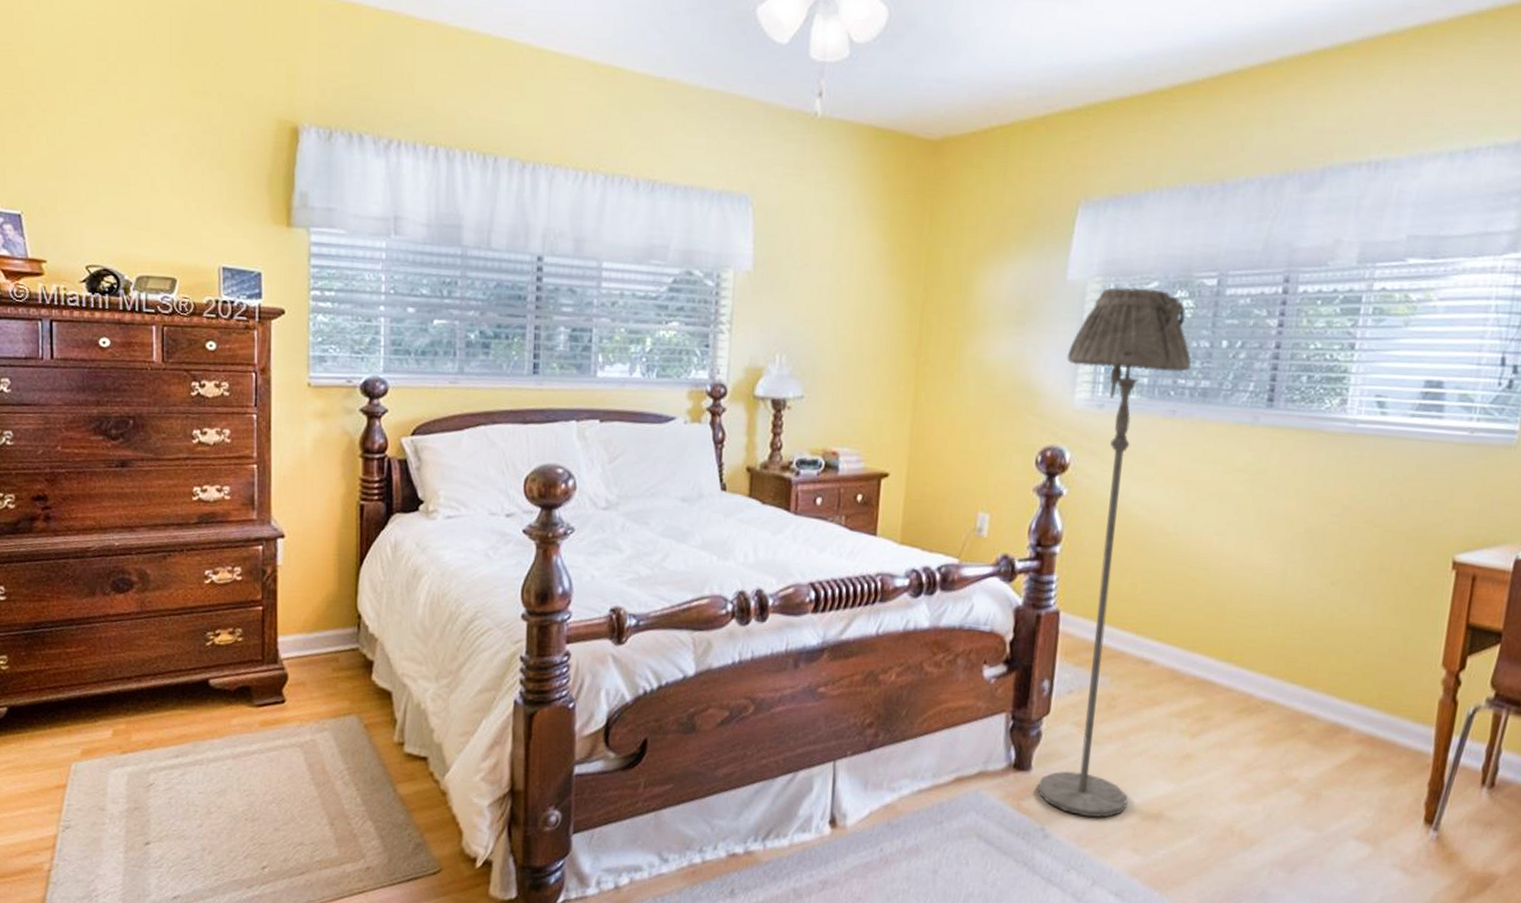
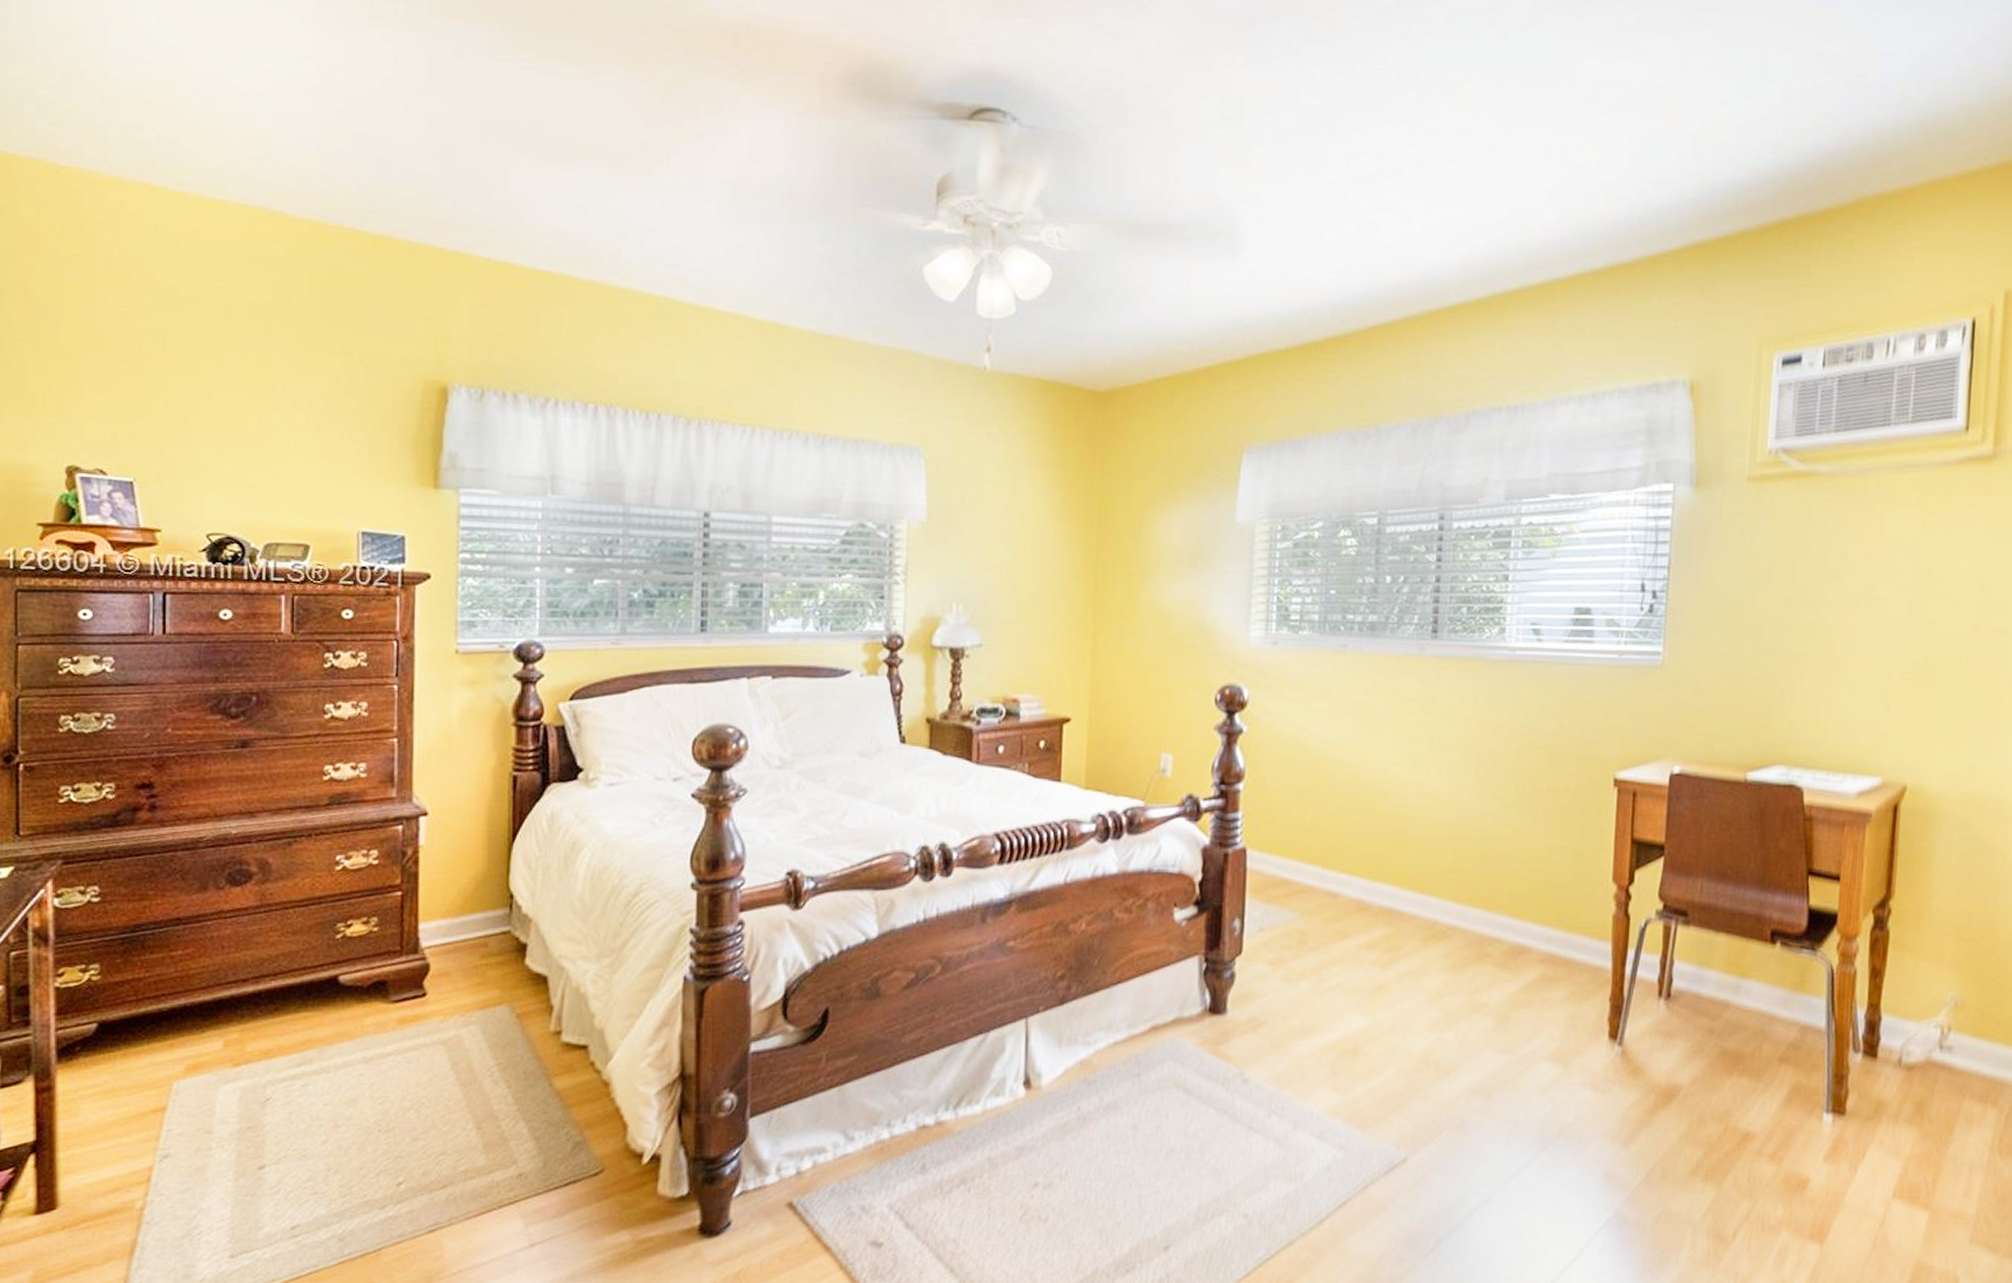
floor lamp: present [1038,287,1192,818] -> none [1235,528,1359,1058]

